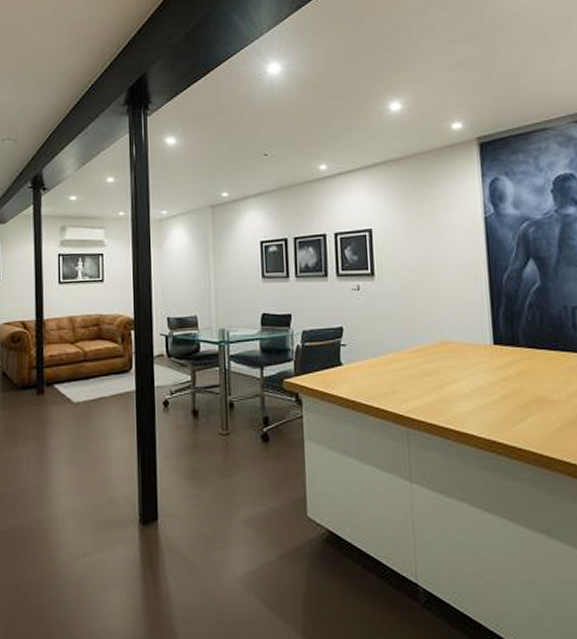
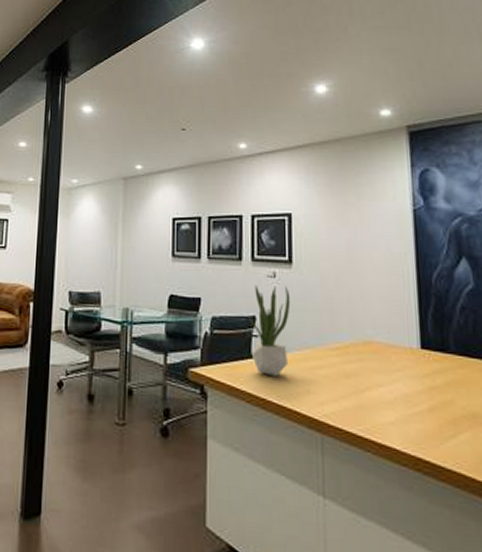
potted plant: none [335,297,375,381] -> present [247,285,291,377]

